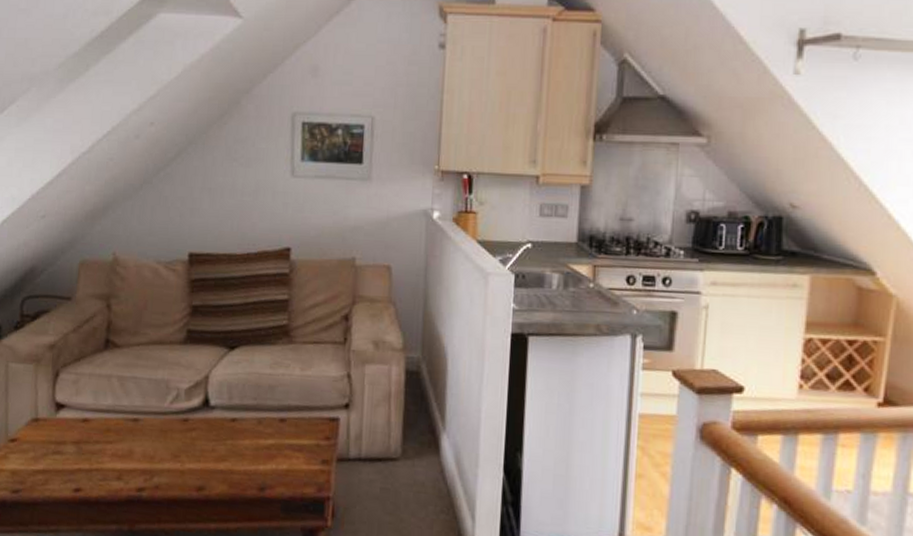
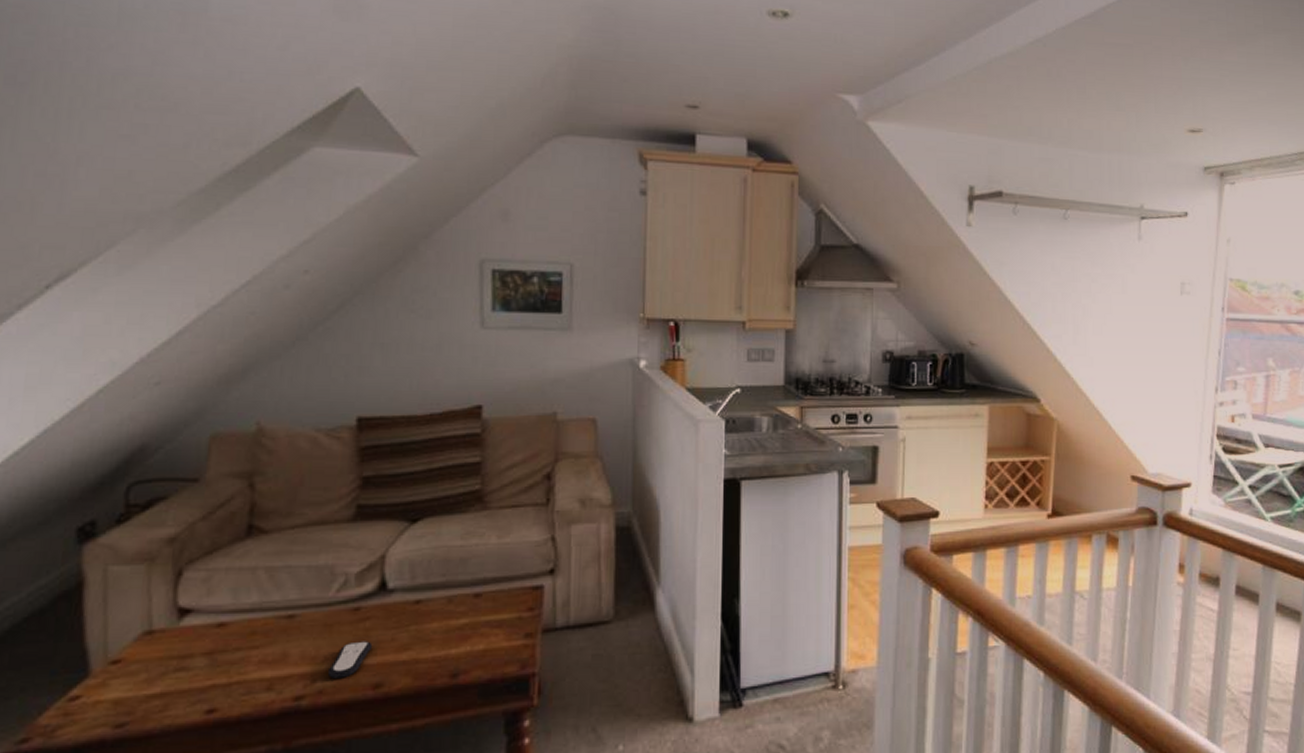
remote control: none [163,448,197,478] -> present [328,641,373,678]

